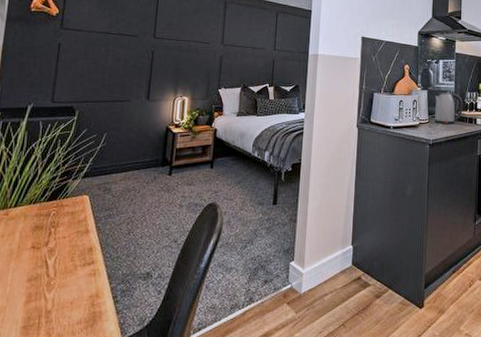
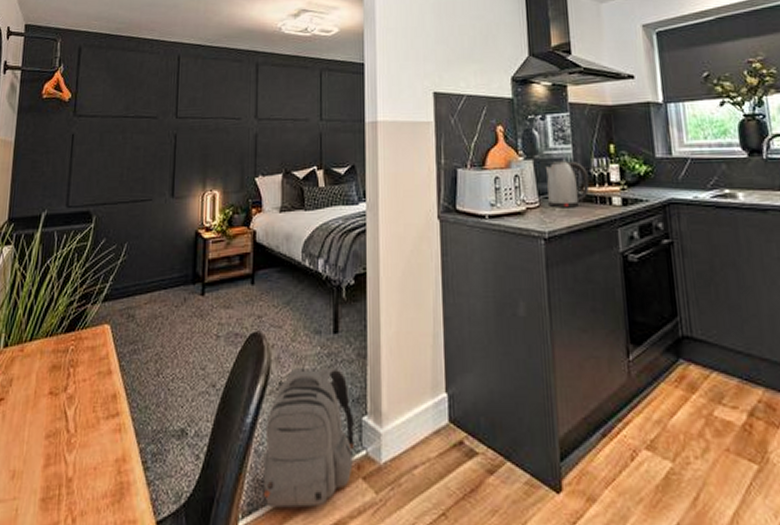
backpack: none [210,229,284,325] -> present [263,368,354,508]

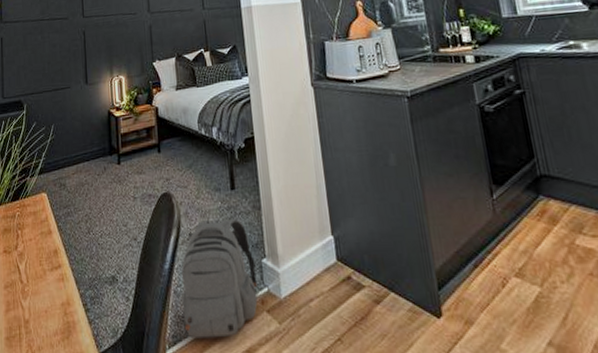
kettle: present [545,159,589,208] -> none [402,26,444,70]

